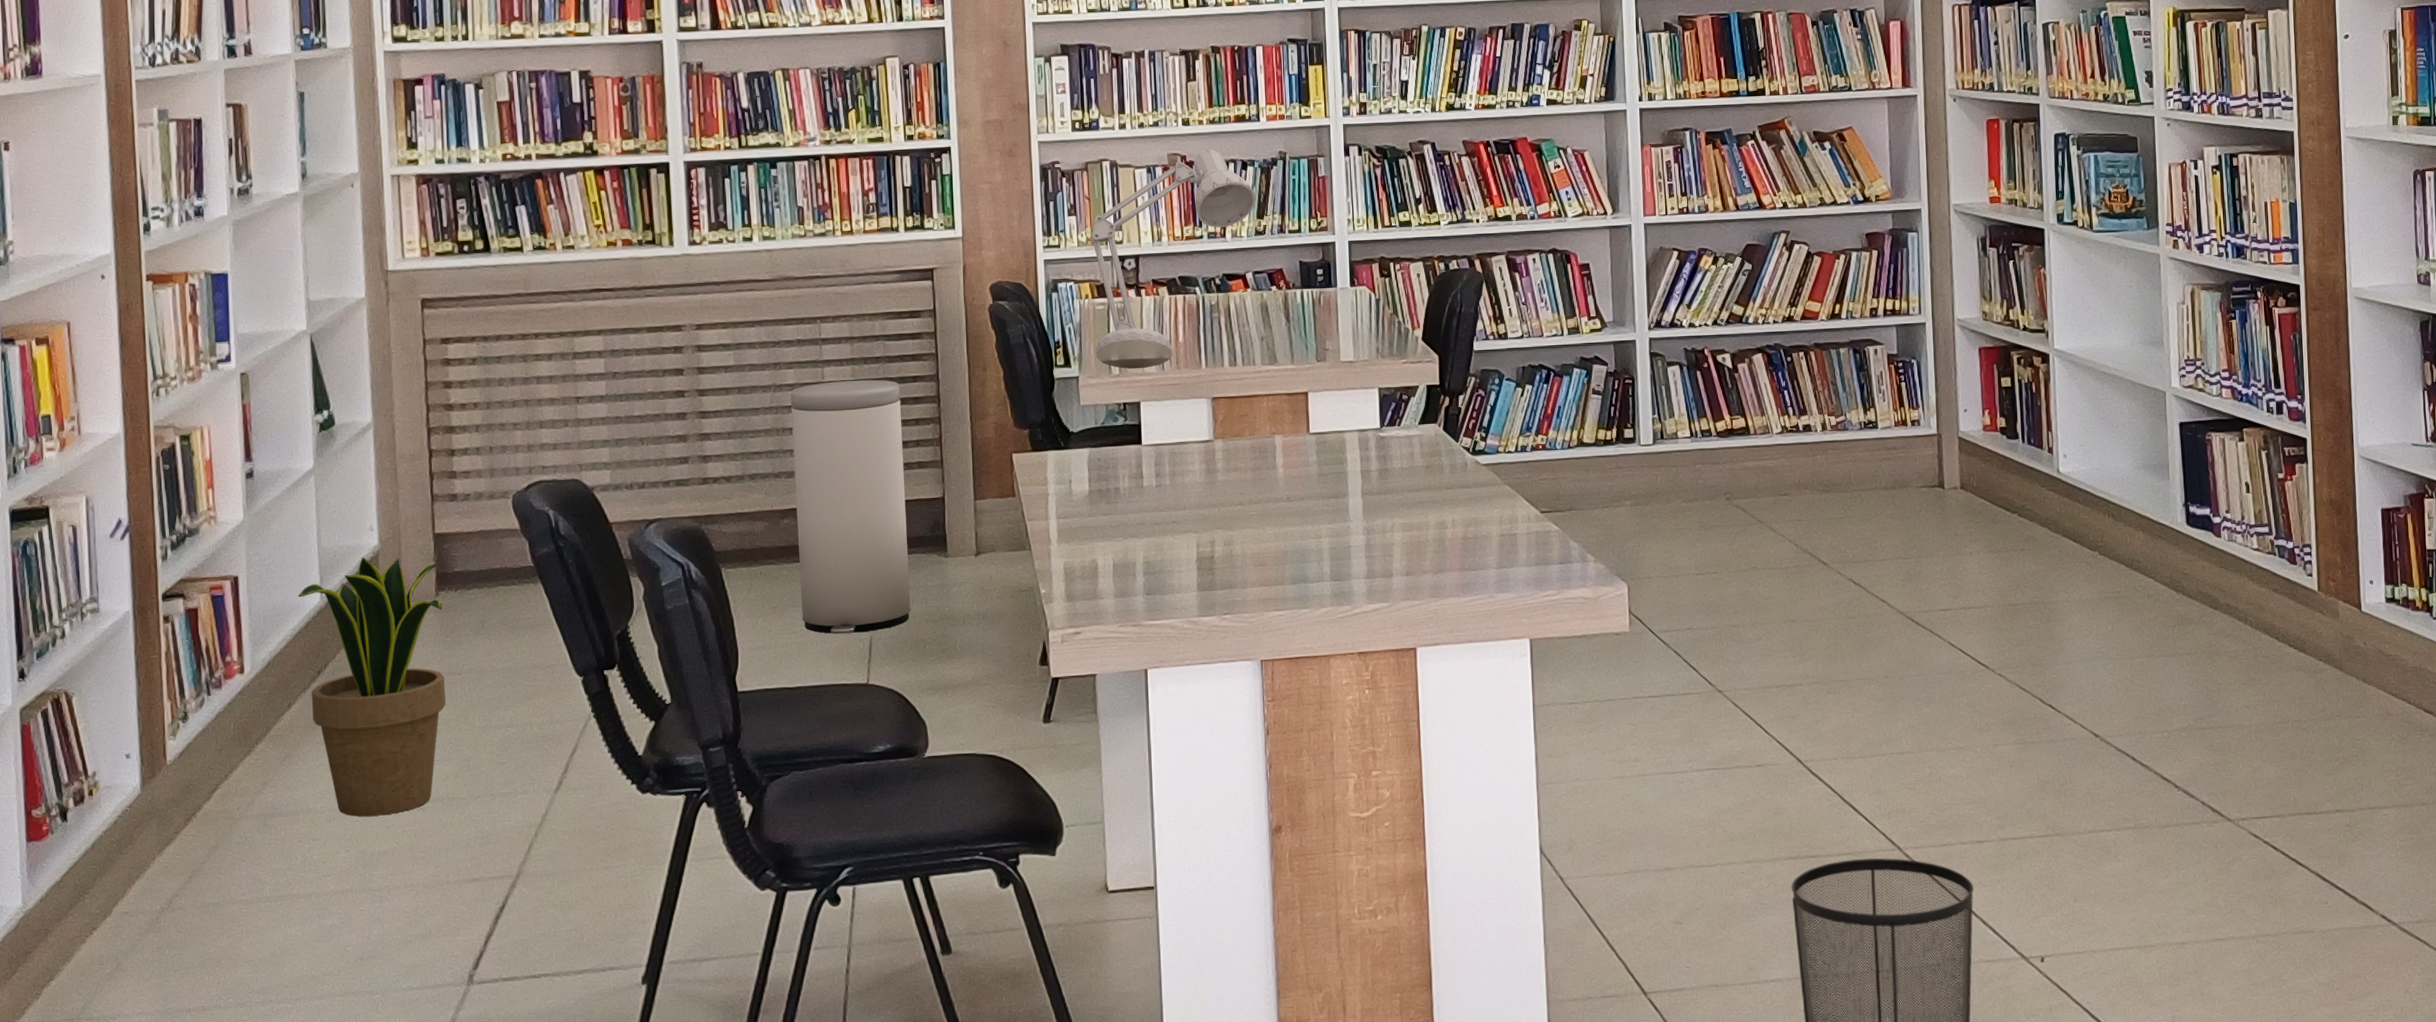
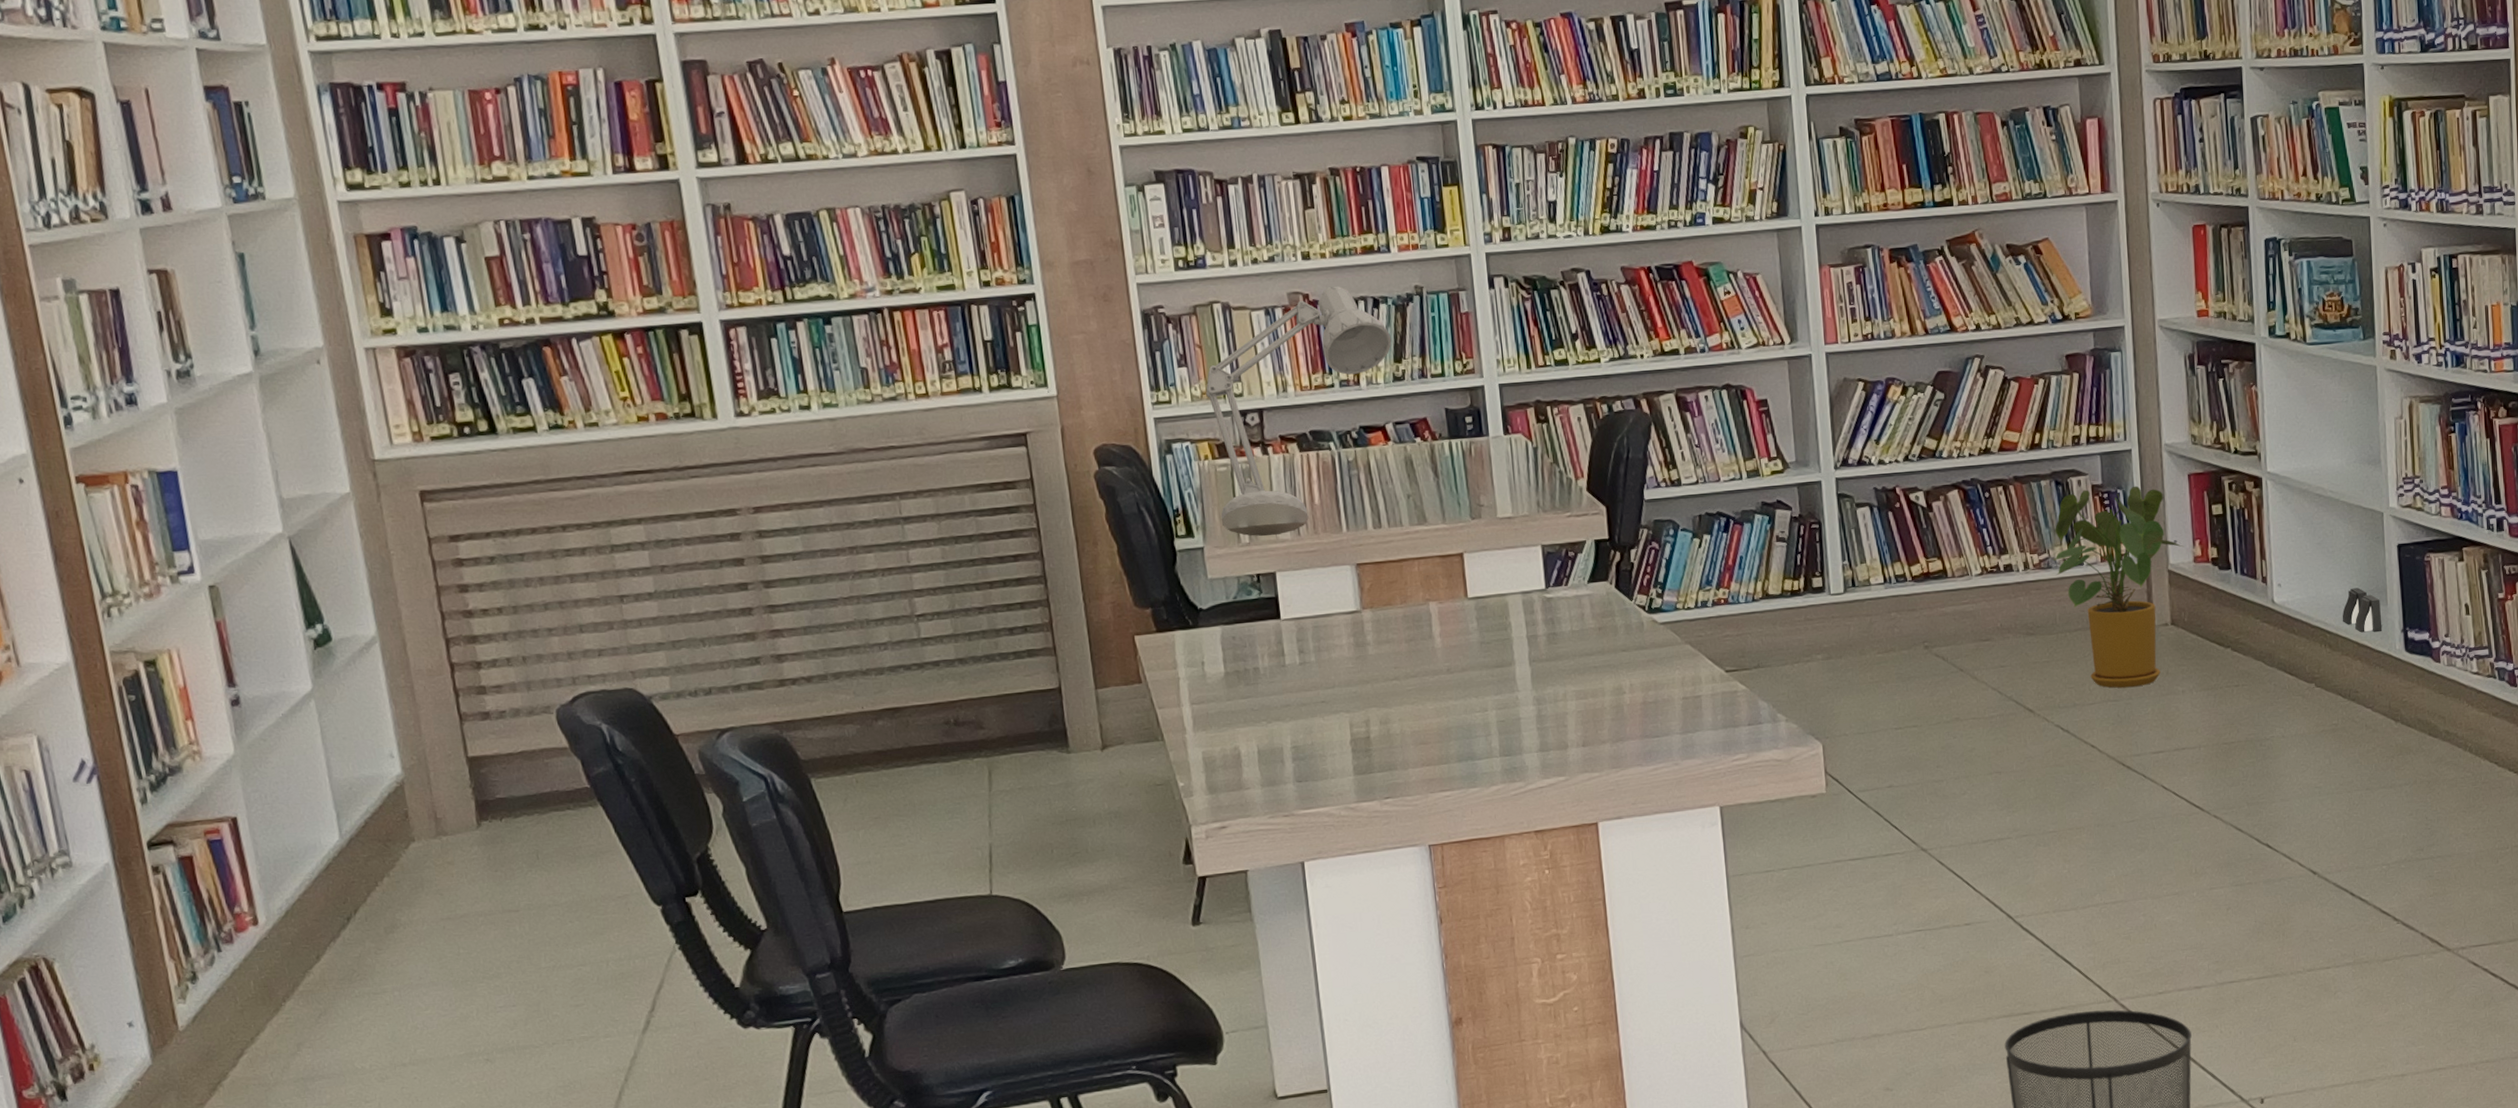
potted plant: present [298,557,446,817] -> none [312,786,505,1074]
pedal bin: present [790,379,911,634] -> none [872,560,1034,843]
house plant: none [1849,356,1974,547] -> present [2052,486,2184,688]
bookend: none [2125,462,2165,506] -> present [2342,588,2383,633]

